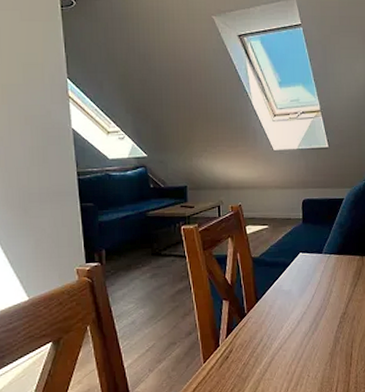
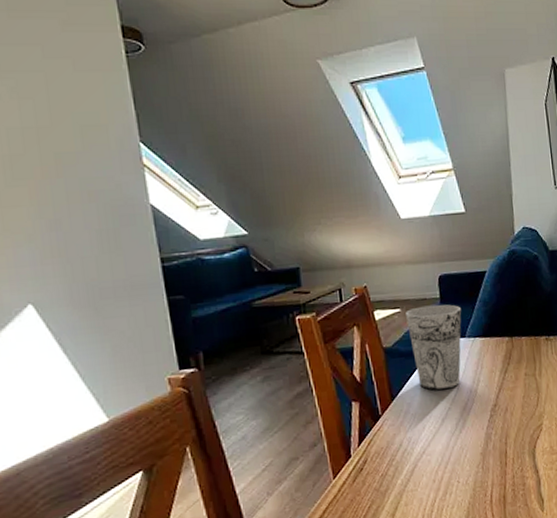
cup: none [273,224,321,296] -> present [406,304,462,390]

